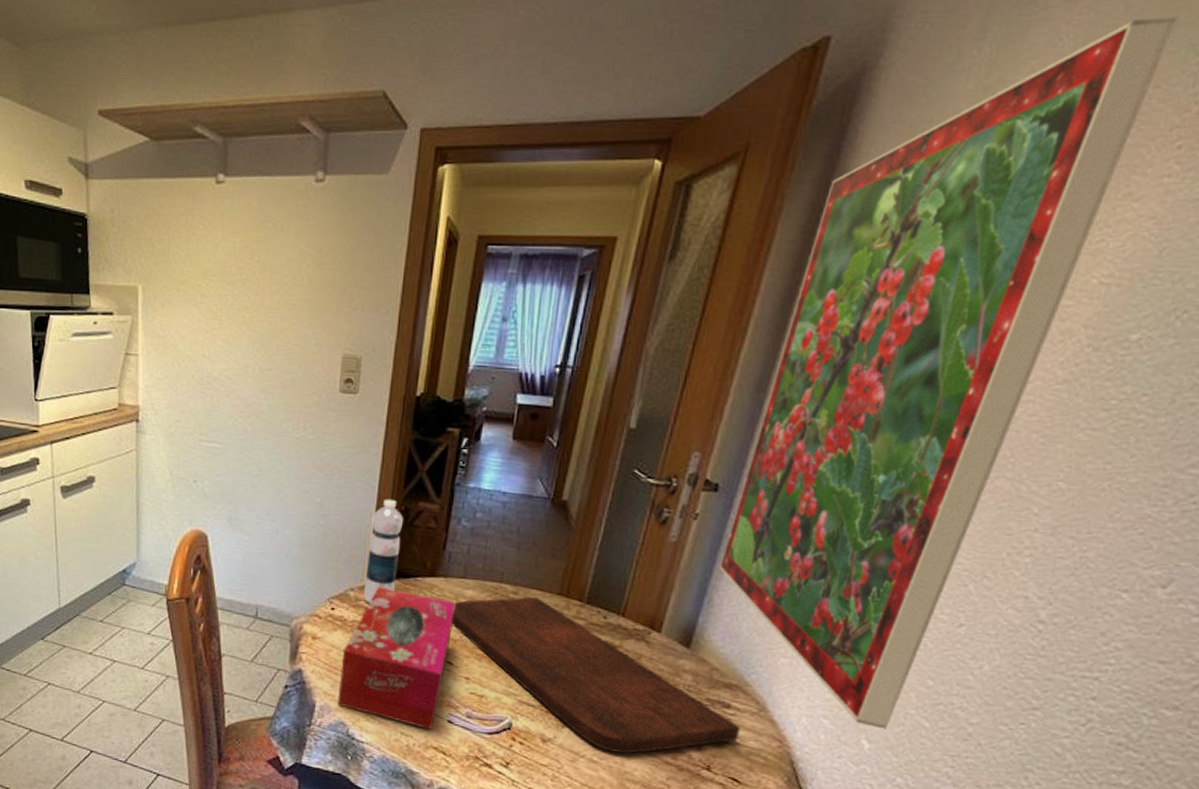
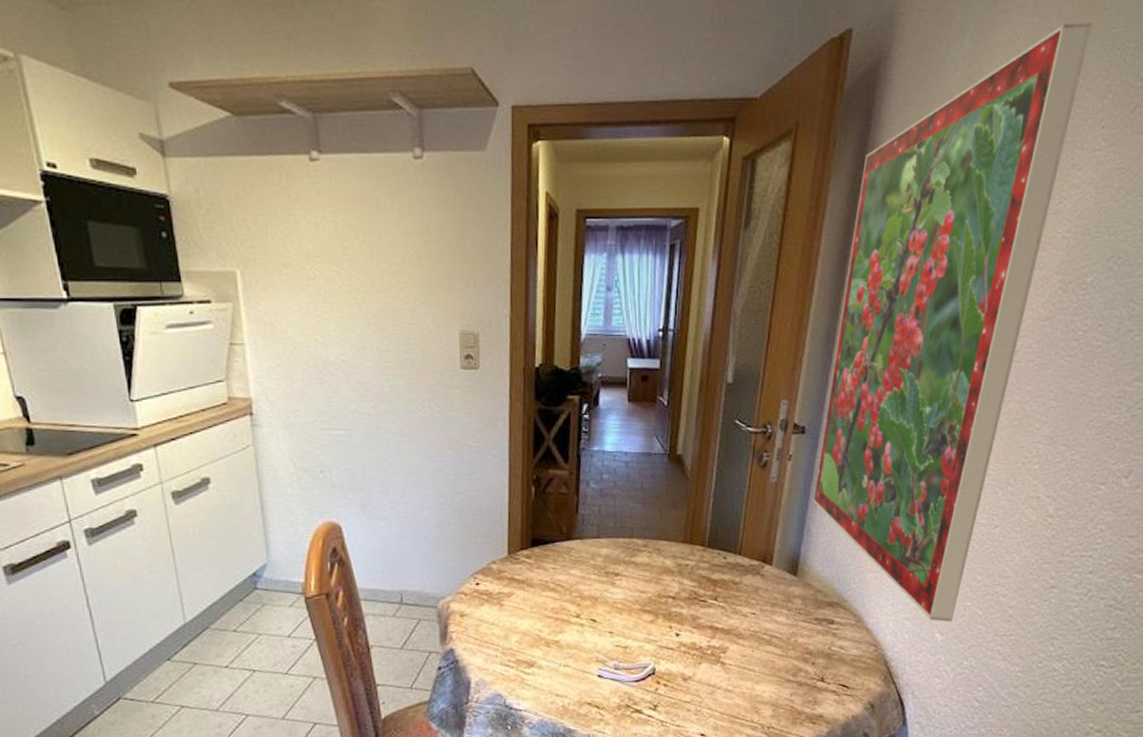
tissue box: present [337,587,456,730] -> none [491,556,593,687]
water bottle: present [364,499,404,603] -> none [505,469,537,574]
cutting board: present [451,596,741,754] -> none [591,547,844,679]

